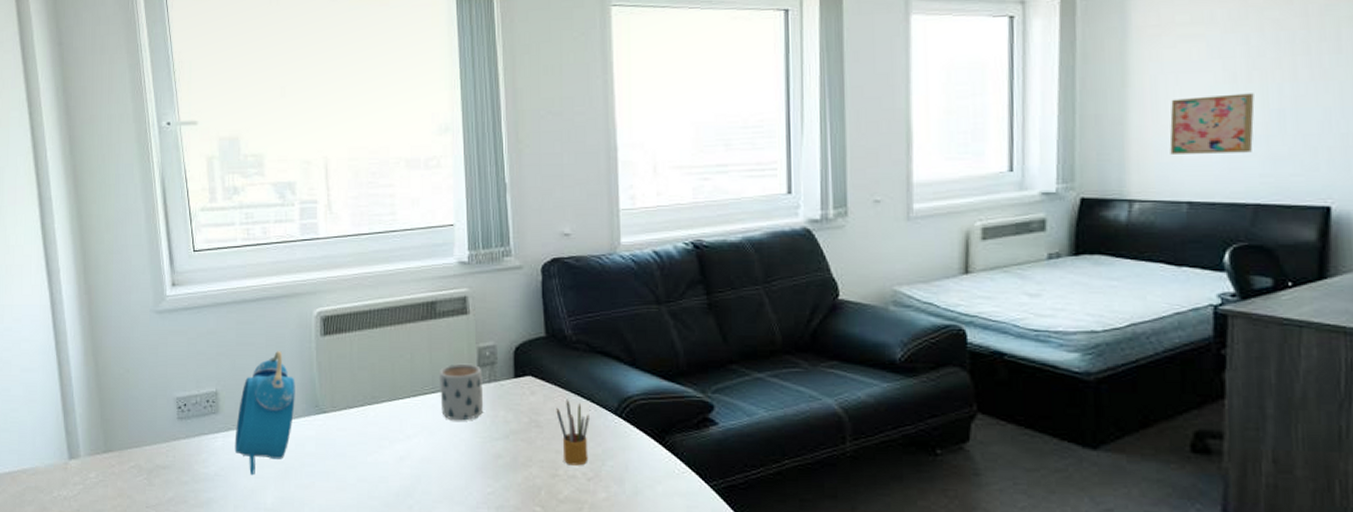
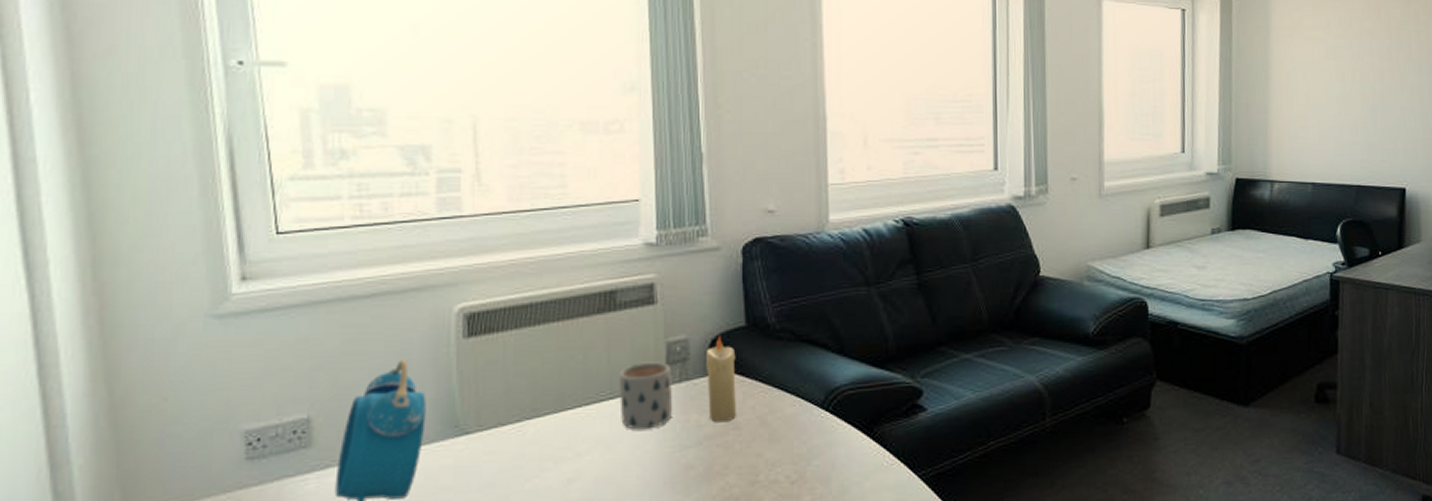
candle: none [512,343,538,420] -> present [707,335,736,423]
pencil box: present [556,399,589,466] -> none [757,394,794,469]
wall art: present [1169,93,1255,154] -> none [1299,91,1357,141]

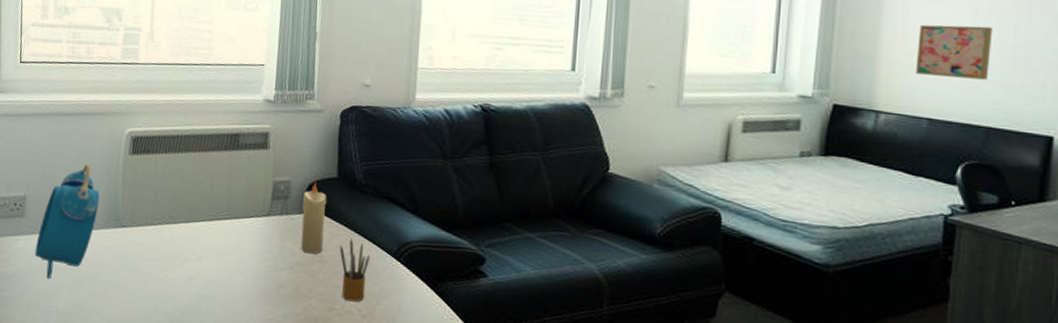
mug: present [618,361,673,430] -> none [233,194,275,249]
pencil box: none [757,394,794,469] -> present [339,238,370,303]
wall art: none [1299,91,1357,141] -> present [915,24,993,80]

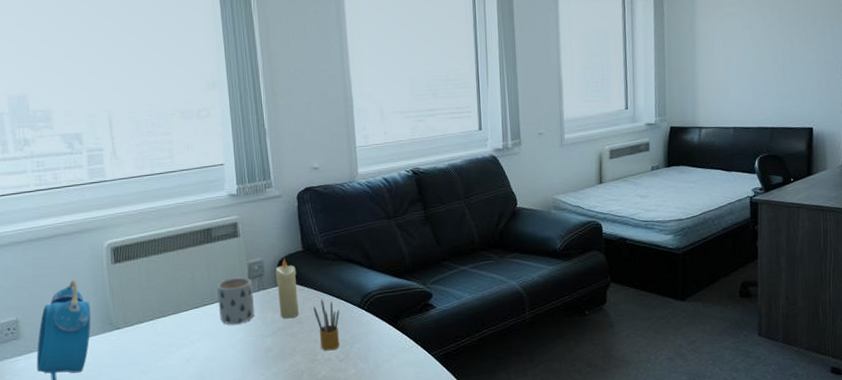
mug: none [233,194,275,249] -> present [216,277,255,325]
wall art: present [915,24,993,80] -> none [722,53,770,95]

